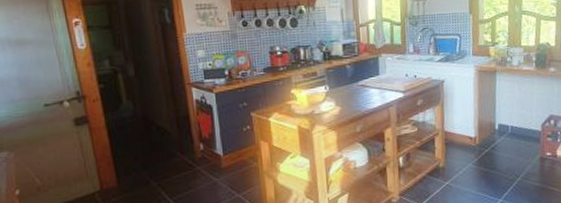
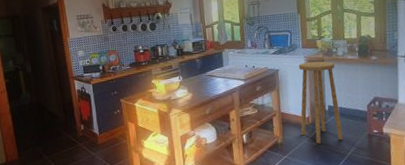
stool: none [466,72,512,169] -> present [298,61,343,144]

